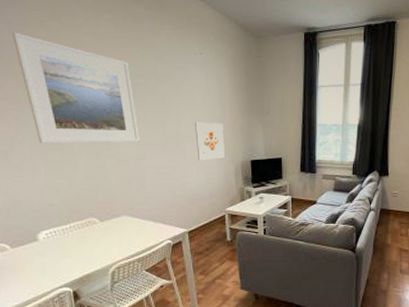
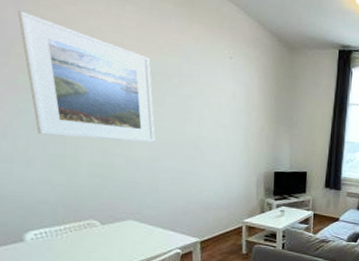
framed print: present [194,121,225,161] -> none [217,127,248,168]

